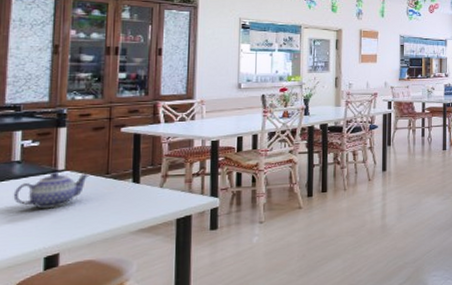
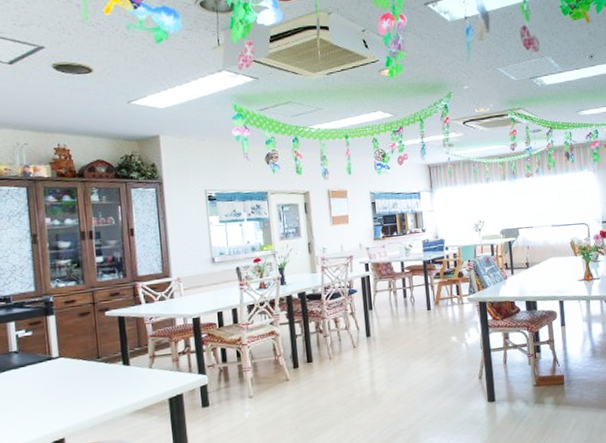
teapot: present [13,171,91,209] -> none [15,359,83,396]

